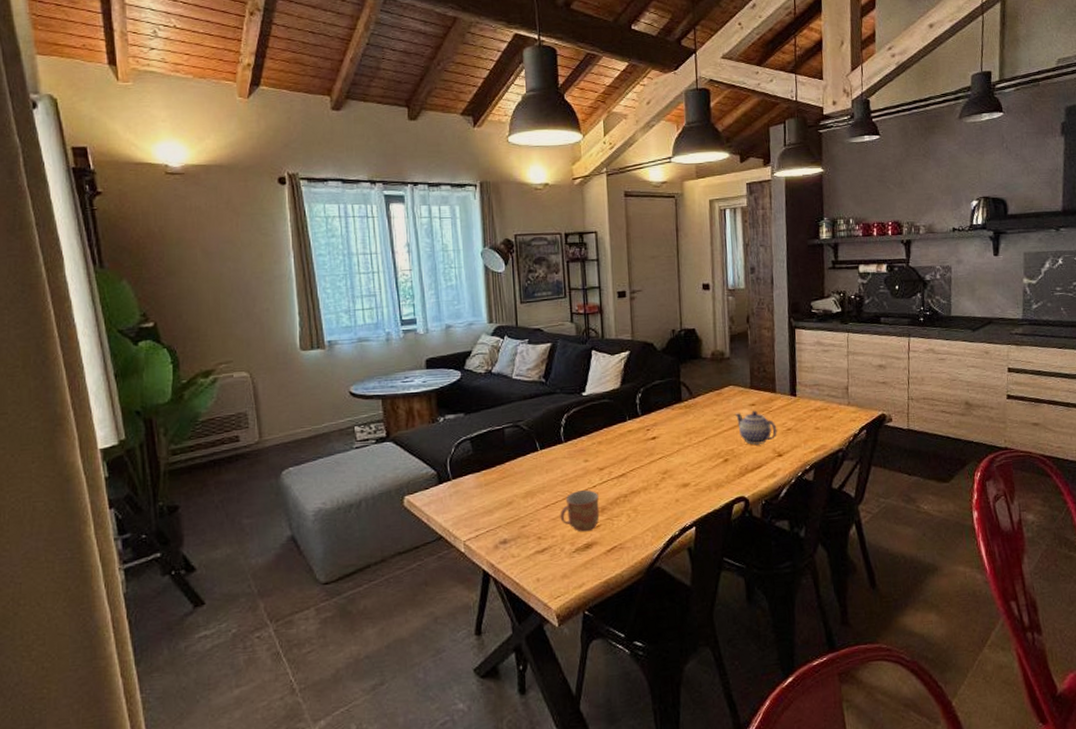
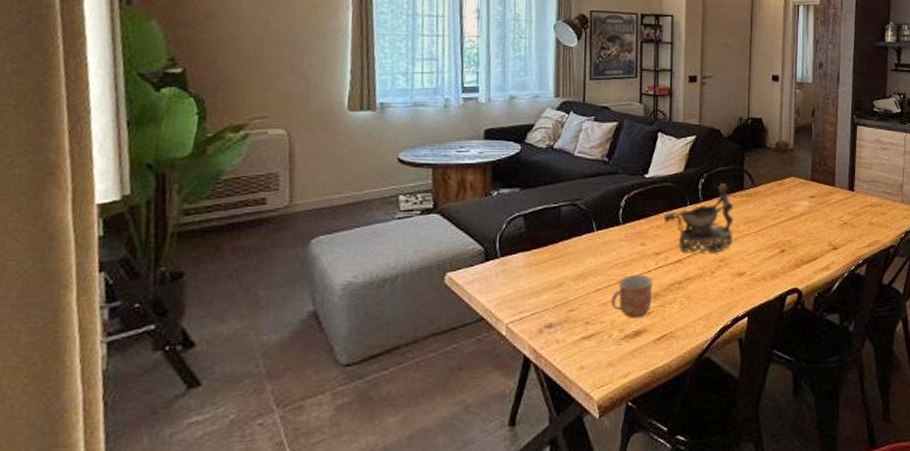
decorative bowl: none [604,397,674,467] -> present [663,184,734,253]
teapot: present [735,410,777,445] -> none [794,203,834,237]

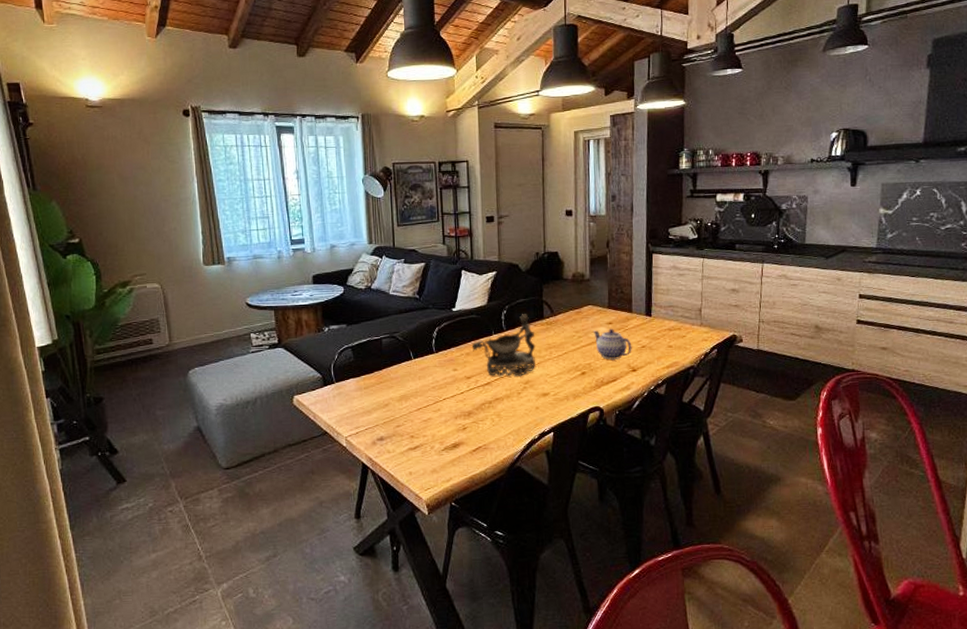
mug: present [611,275,653,319] -> none [430,396,466,433]
teapot: none [794,203,834,237] -> present [593,328,632,360]

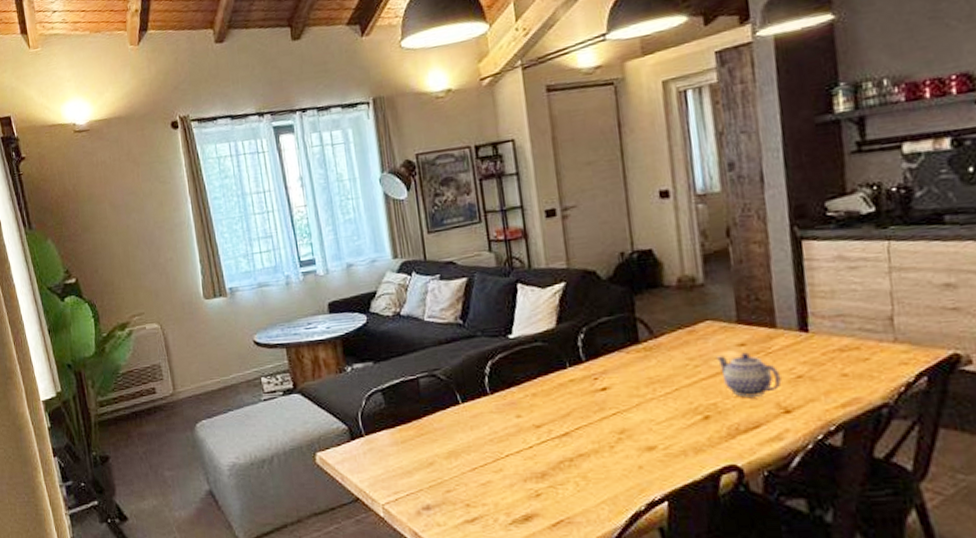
decorative bowl: present [471,314,536,376] -> none [538,337,633,424]

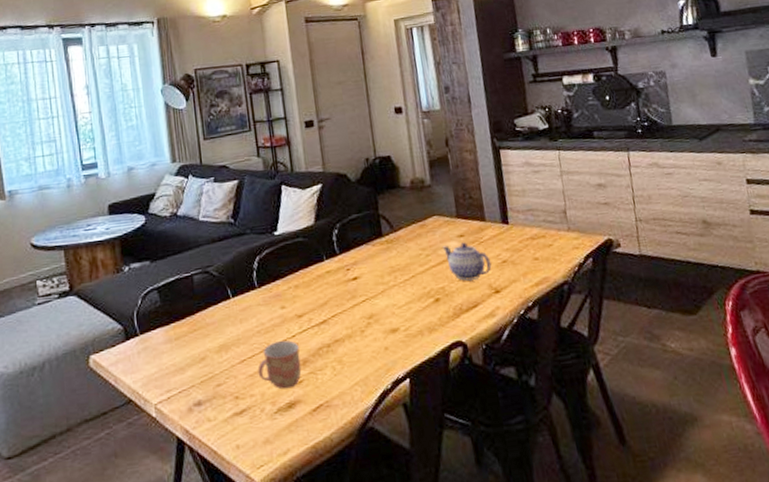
mug: none [490,451,540,501] -> present [257,340,302,389]

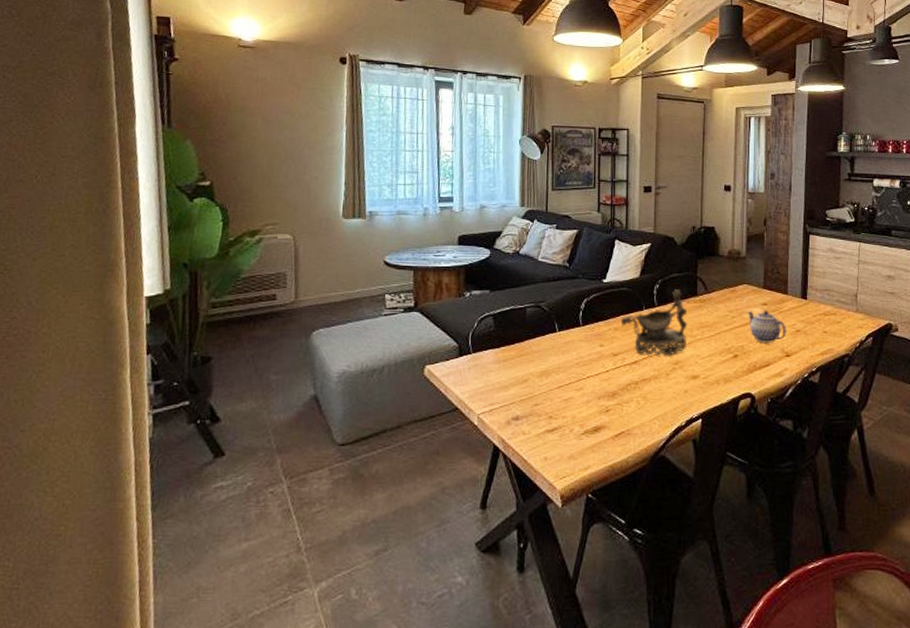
mug: present [257,340,302,389] -> none [572,374,611,415]
decorative bowl: none [300,232,379,312] -> present [620,289,688,356]

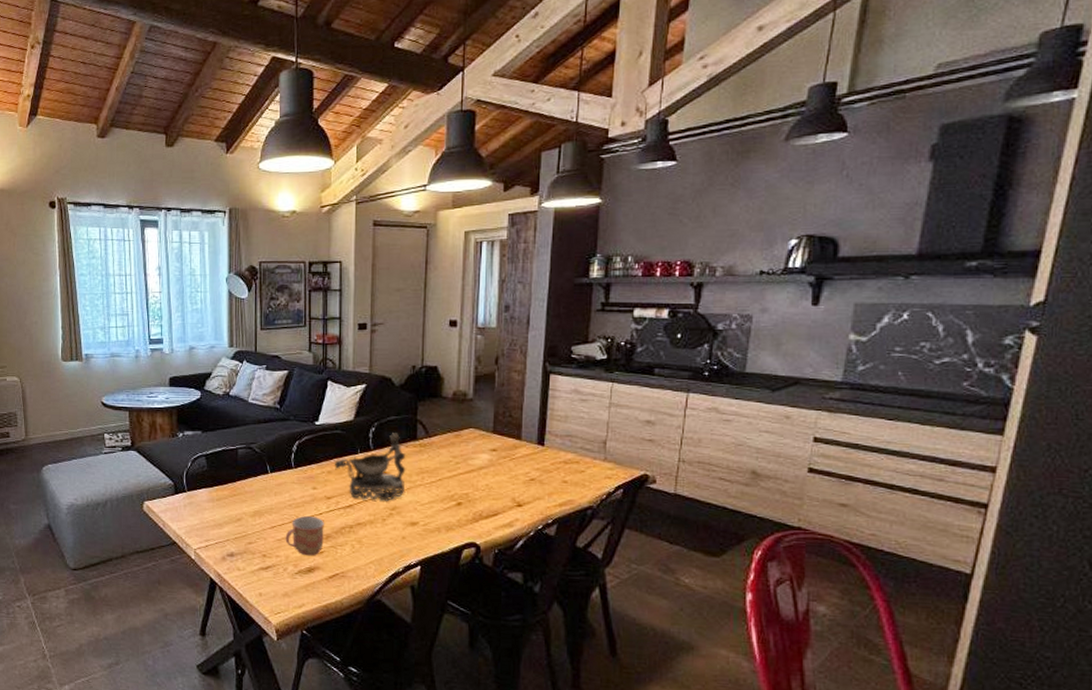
mug: none [572,374,611,415] -> present [285,516,324,556]
teapot: present [747,310,787,343] -> none [473,456,519,492]

